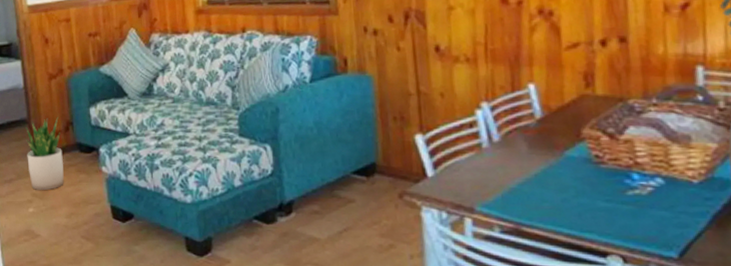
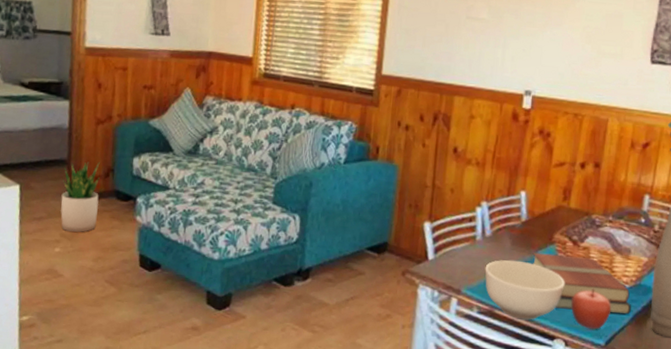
bowl: none [499,166,608,236] -> present [485,259,565,320]
books: none [558,152,708,218] -> present [532,252,632,315]
fruit: none [621,189,679,240] -> present [571,289,612,330]

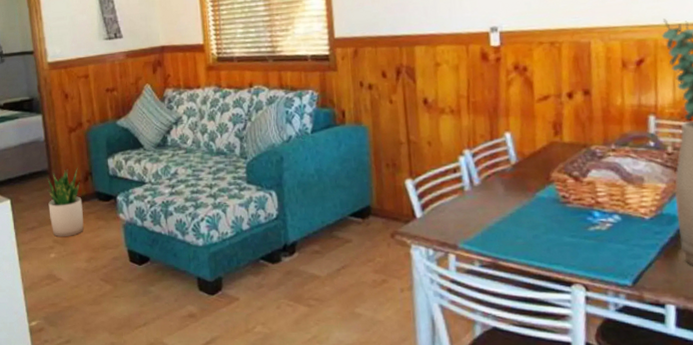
bowl: present [485,259,565,320] -> none [479,206,573,268]
books: present [532,252,632,315] -> none [530,192,658,252]
fruit: present [571,289,612,330] -> none [584,225,633,270]

